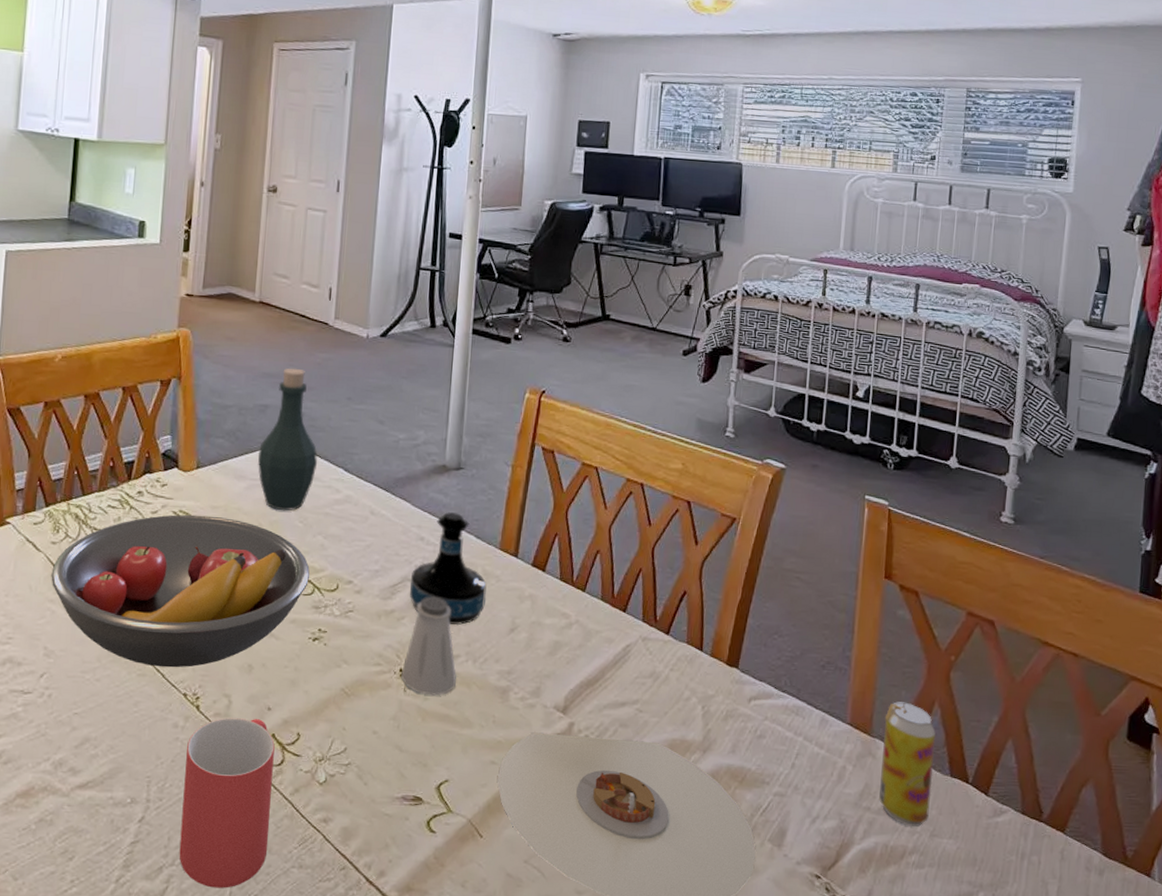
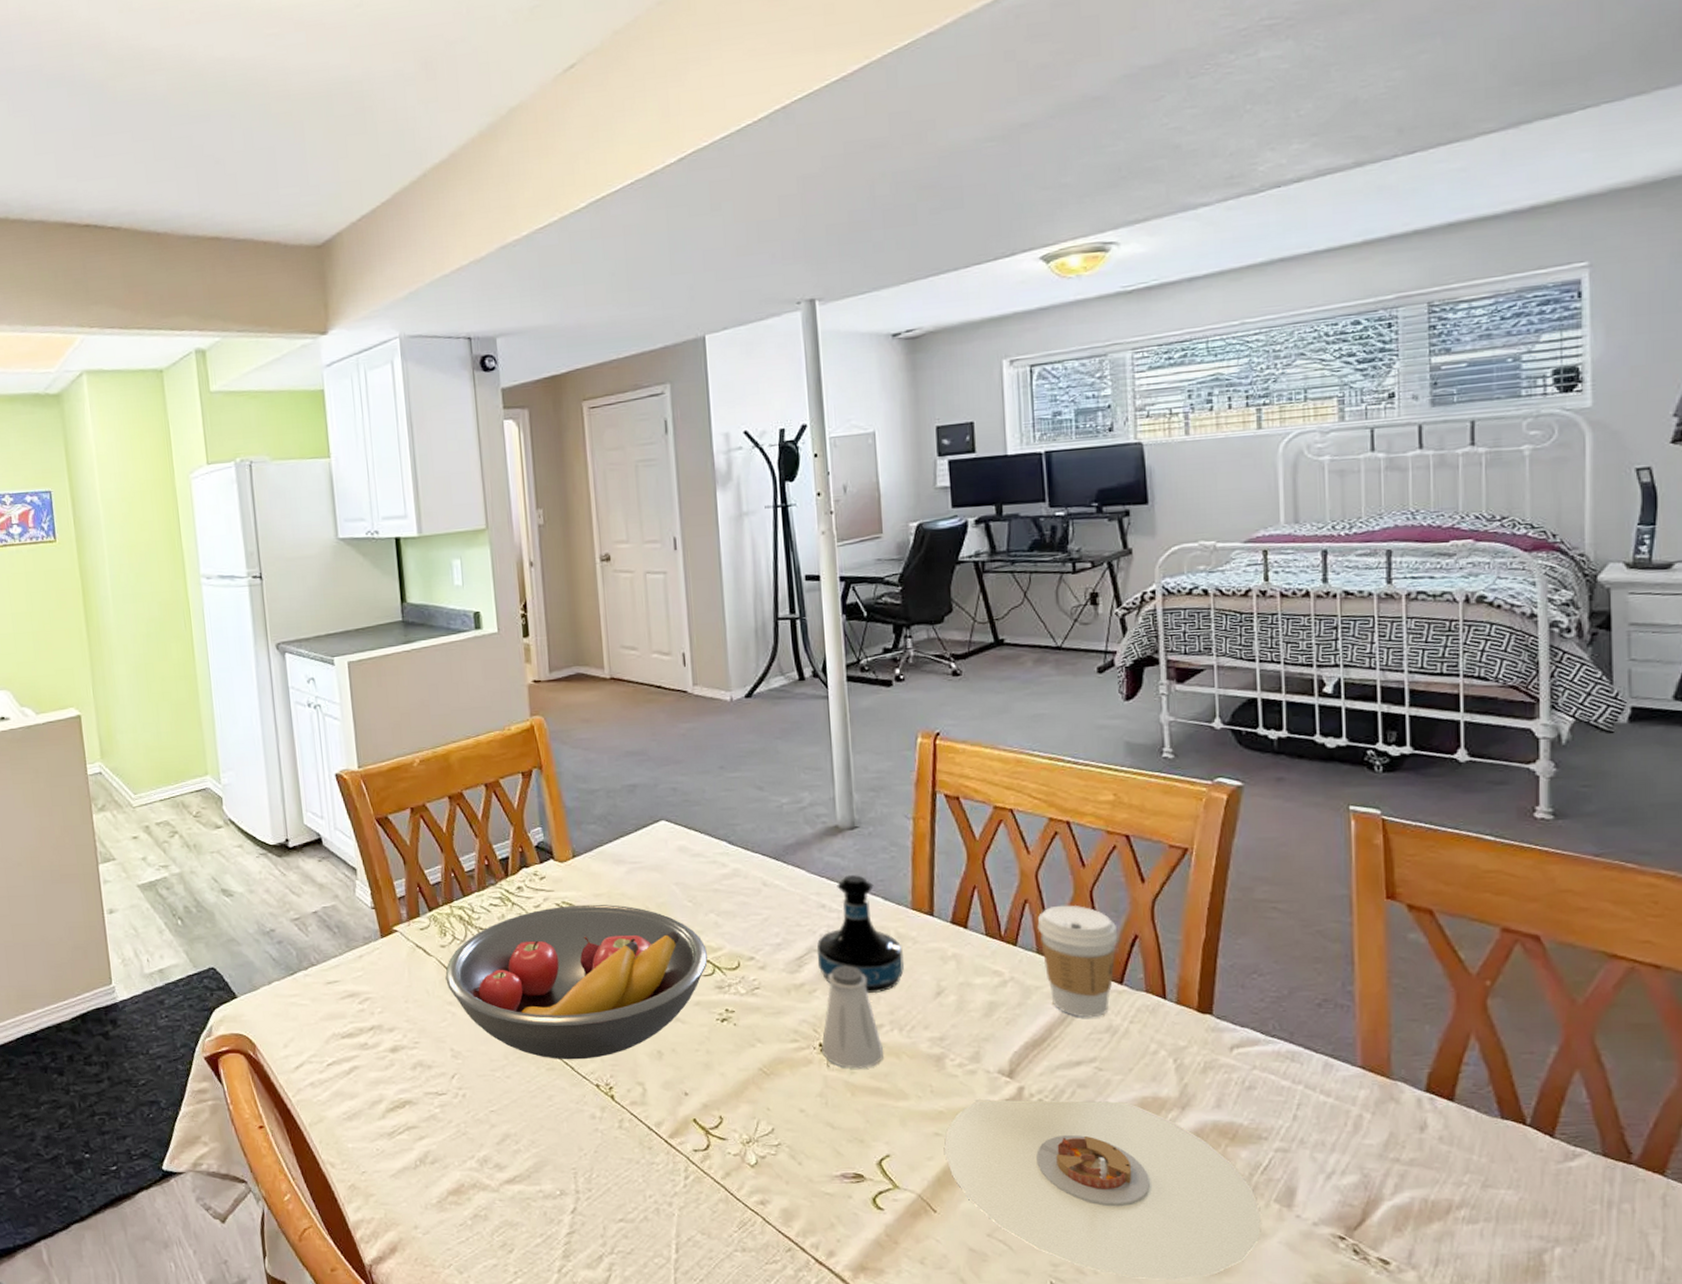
mug: present [179,718,275,888] -> none [608,1105,707,1274]
bottle: present [258,368,318,511] -> none [634,742,698,892]
coffee cup: none [604,558,670,663] -> present [1037,904,1118,1018]
beverage can: present [879,702,936,827] -> none [1406,1037,1478,1178]

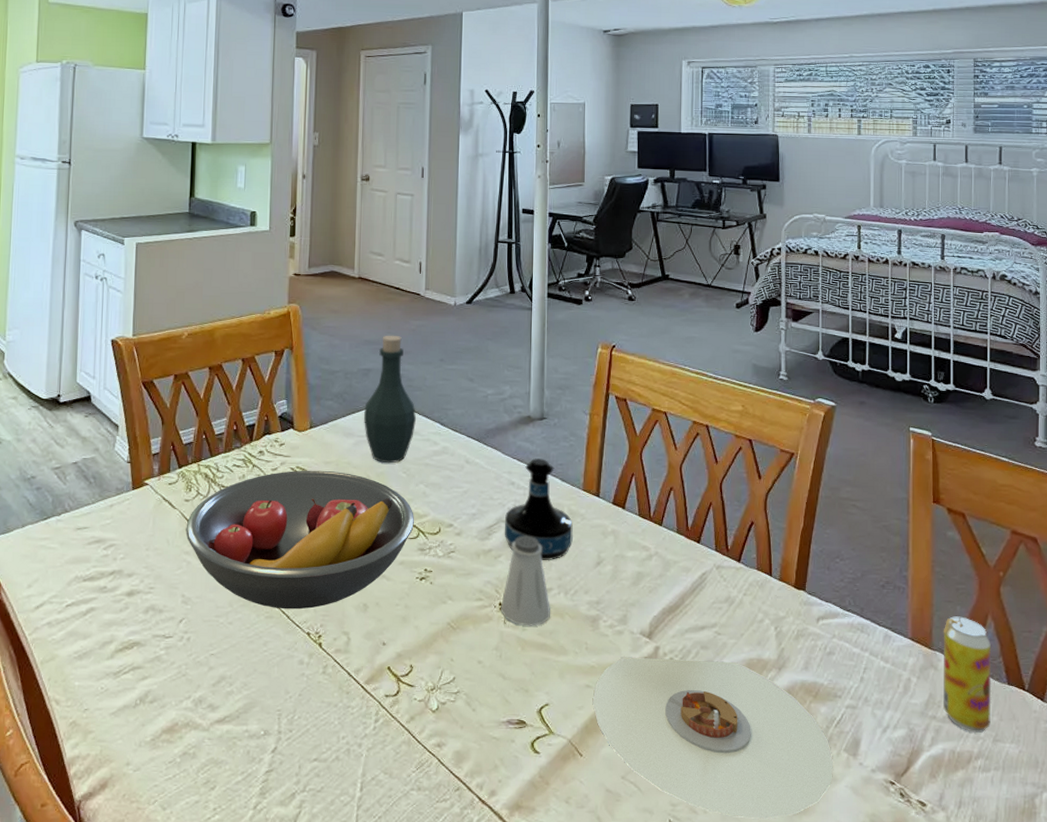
bottle: none [634,742,698,892] -> present [364,335,417,464]
coffee cup: present [1037,904,1118,1018] -> none [679,494,739,590]
beverage can: none [1406,1037,1478,1178] -> present [943,616,992,734]

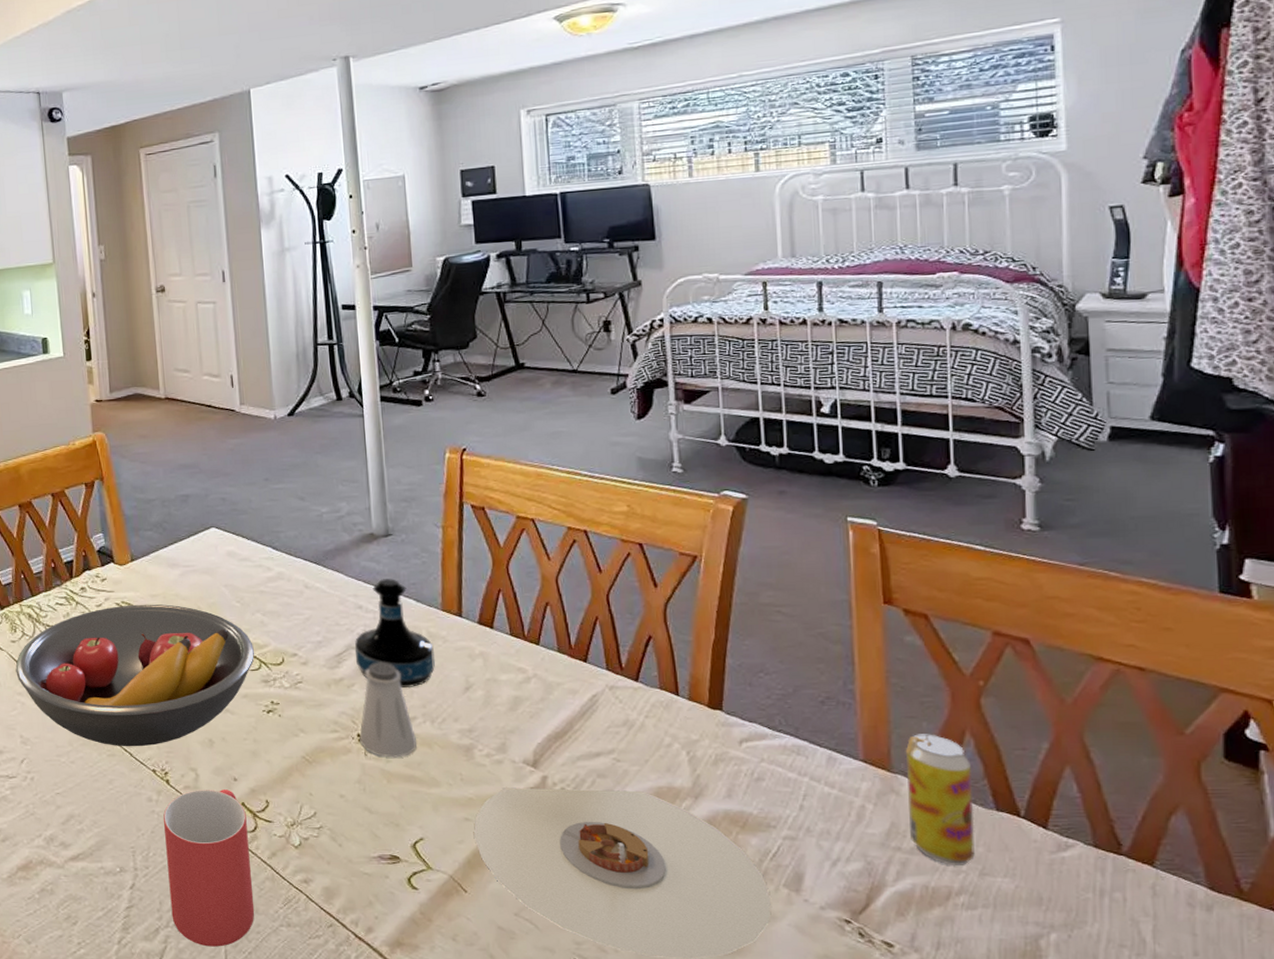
mug: none [309,653,391,811] -> present [163,790,255,947]
bottle: present [364,335,417,464] -> none [187,456,246,593]

